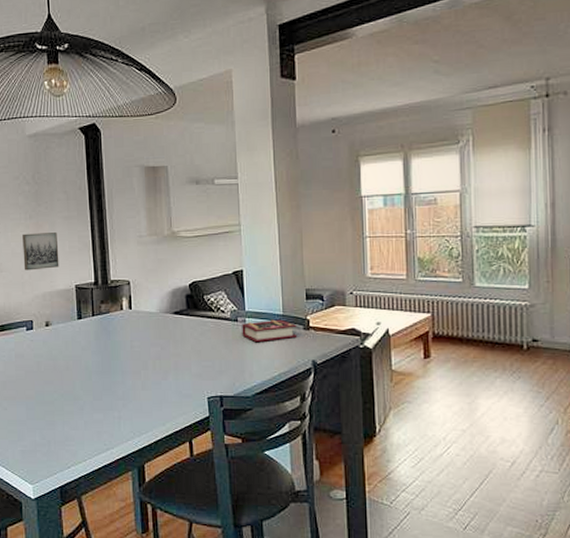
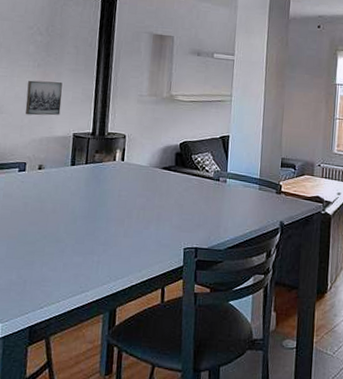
book: present [242,319,298,343] -> none [222,182,271,202]

